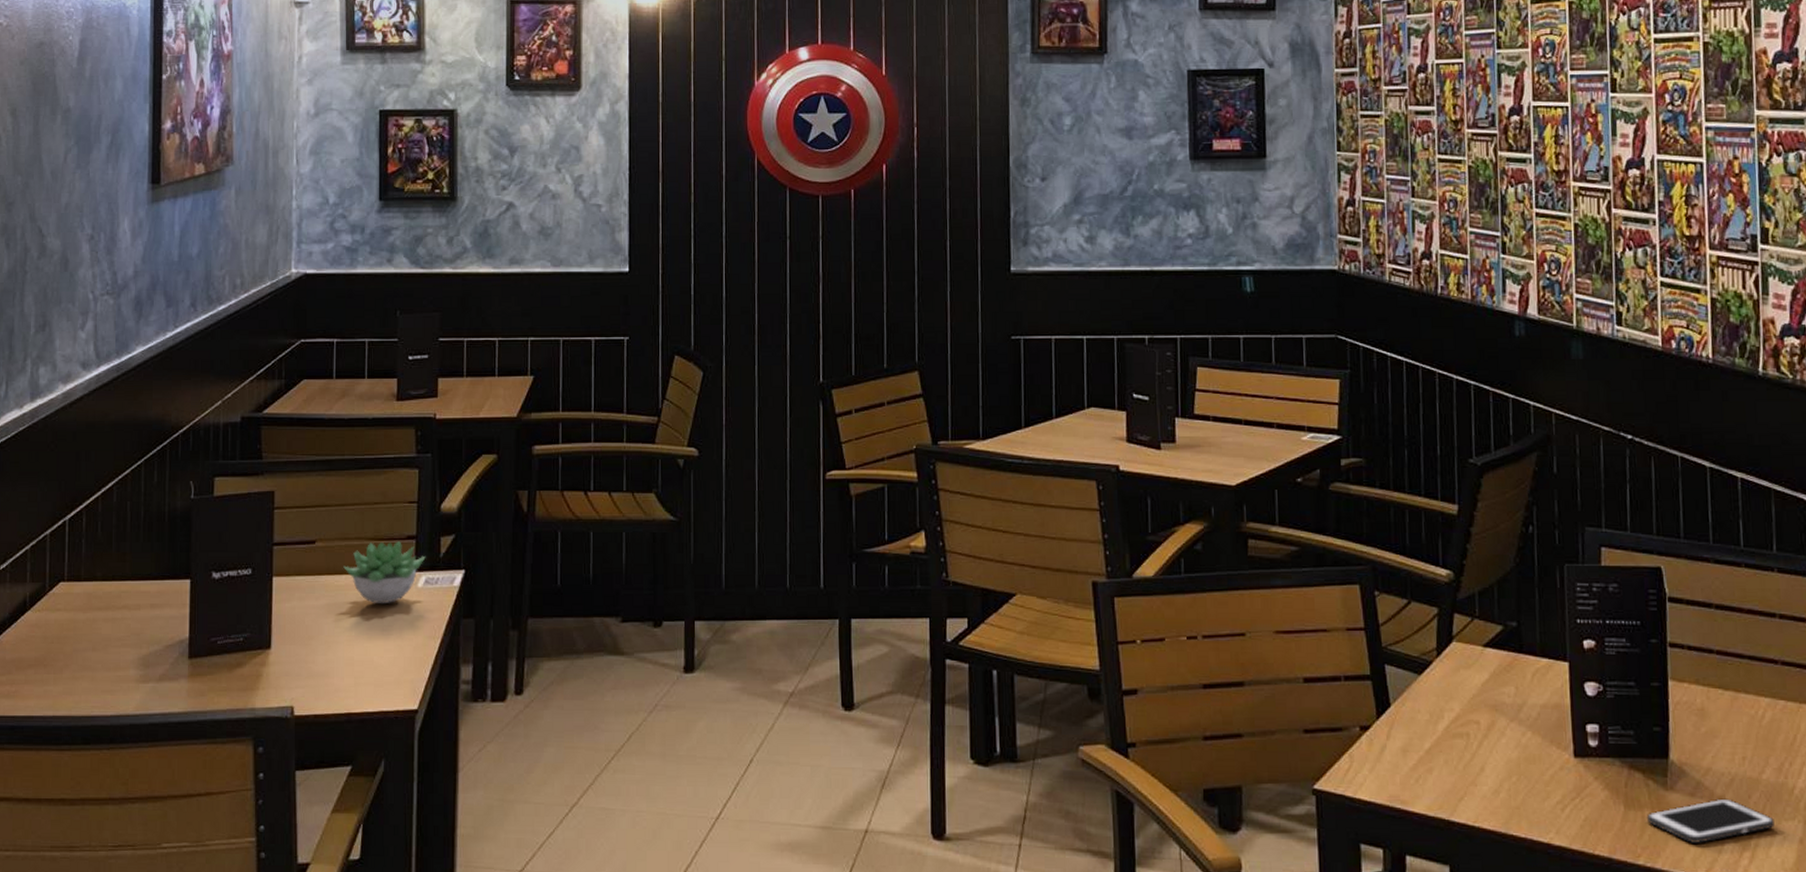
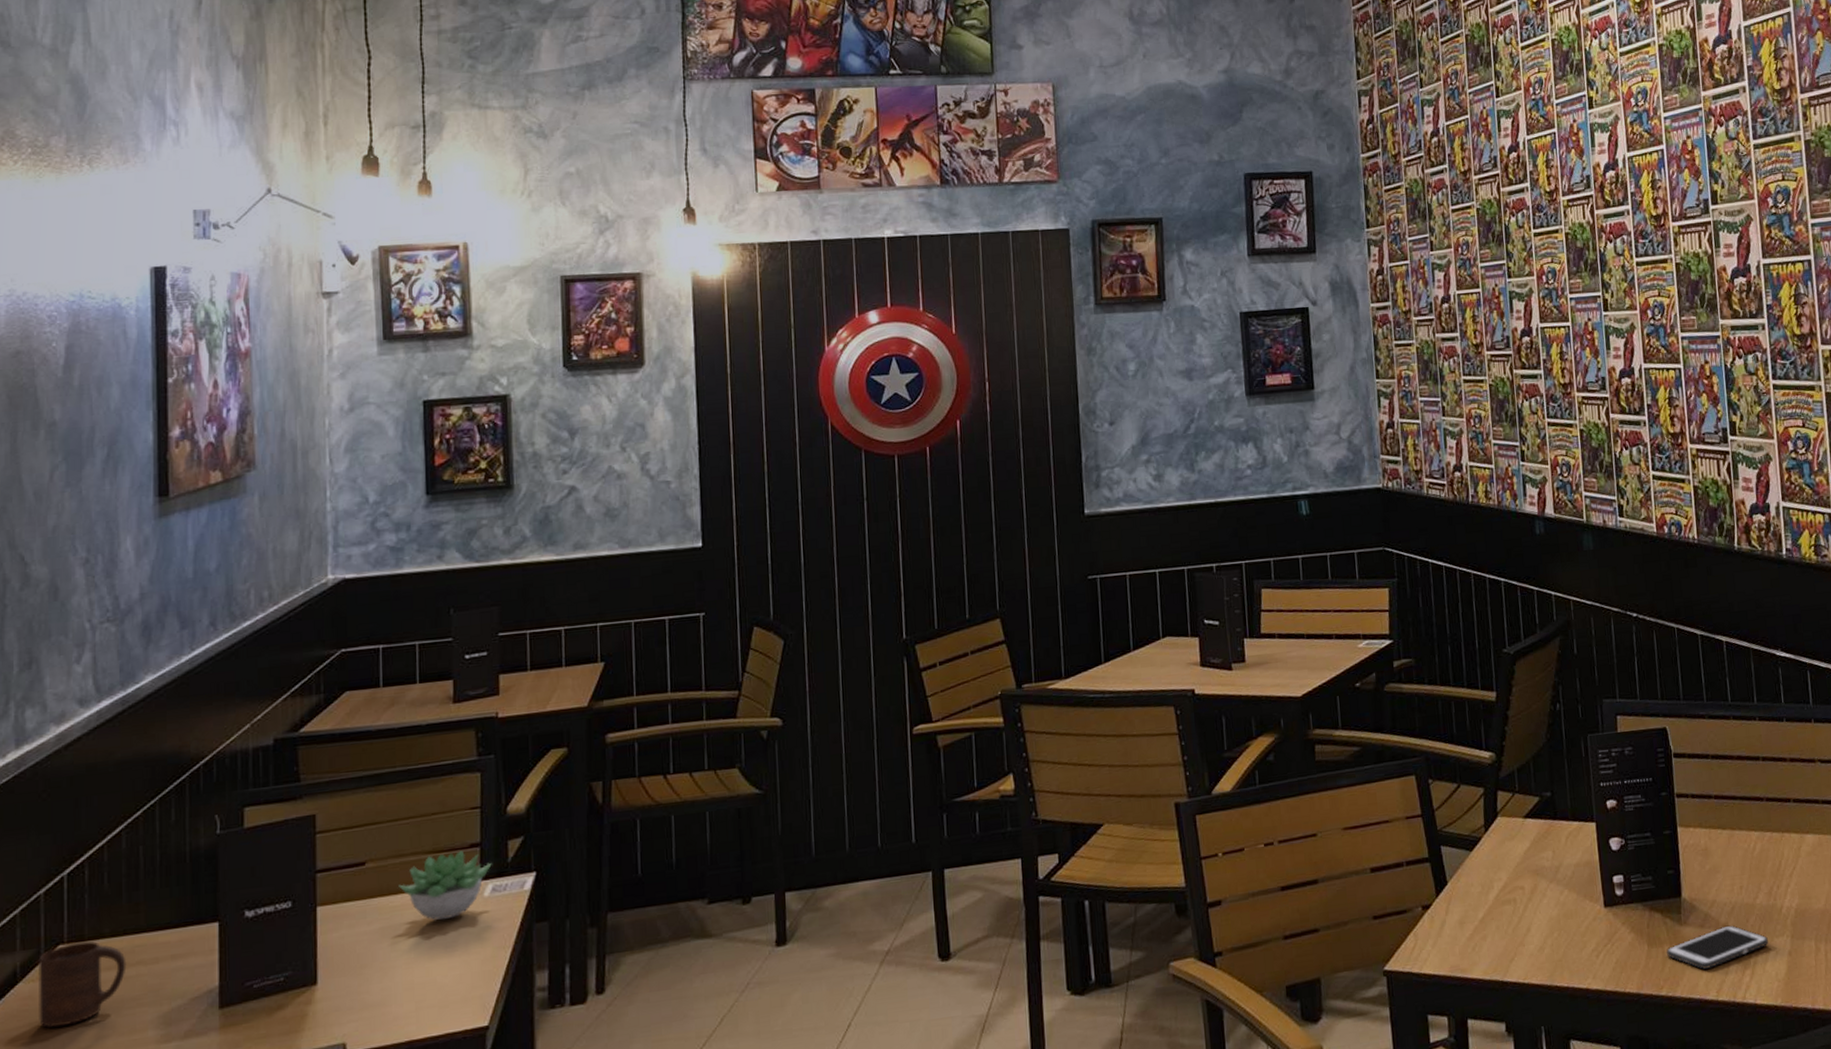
cup: none [43,581,114,655] -> present [38,941,127,1028]

